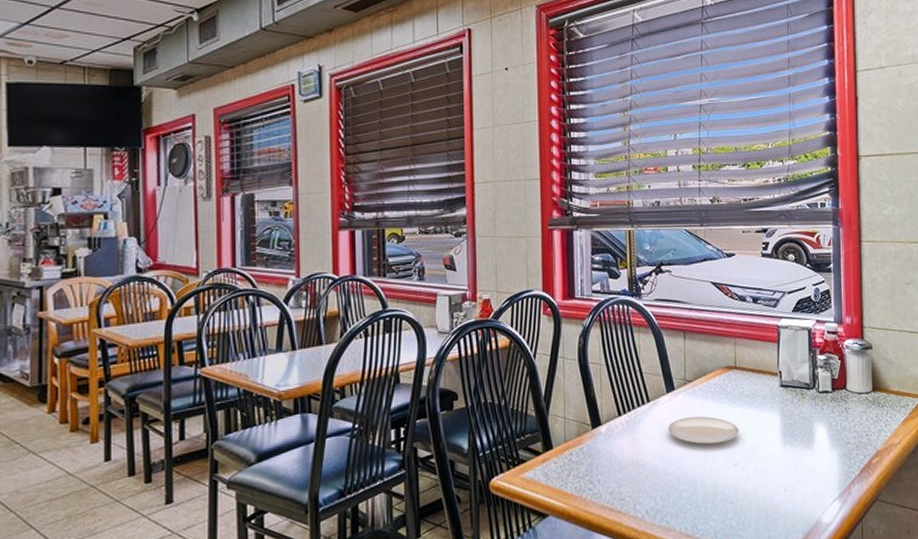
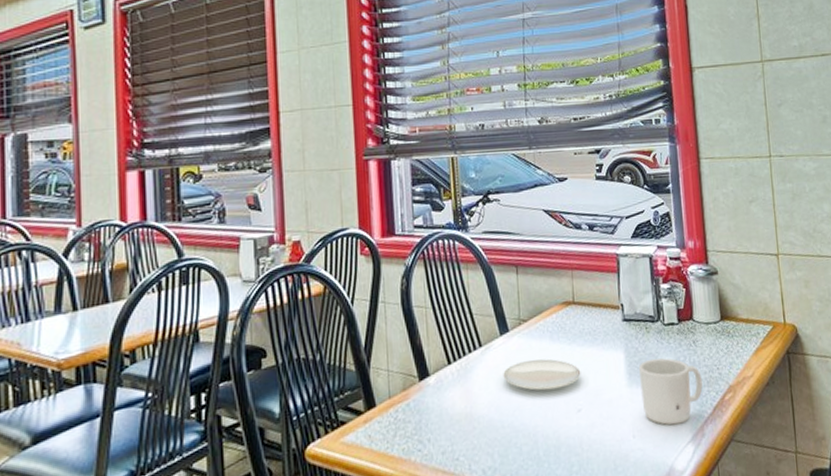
mug: none [792,422,852,483] -> present [638,358,703,425]

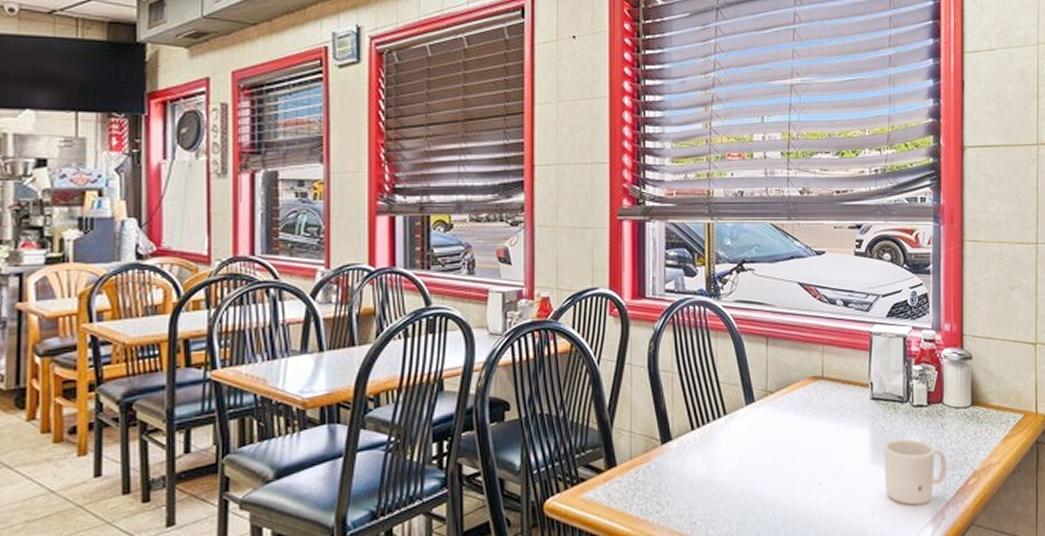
plate: present [503,358,581,391] -> none [746,431,825,463]

